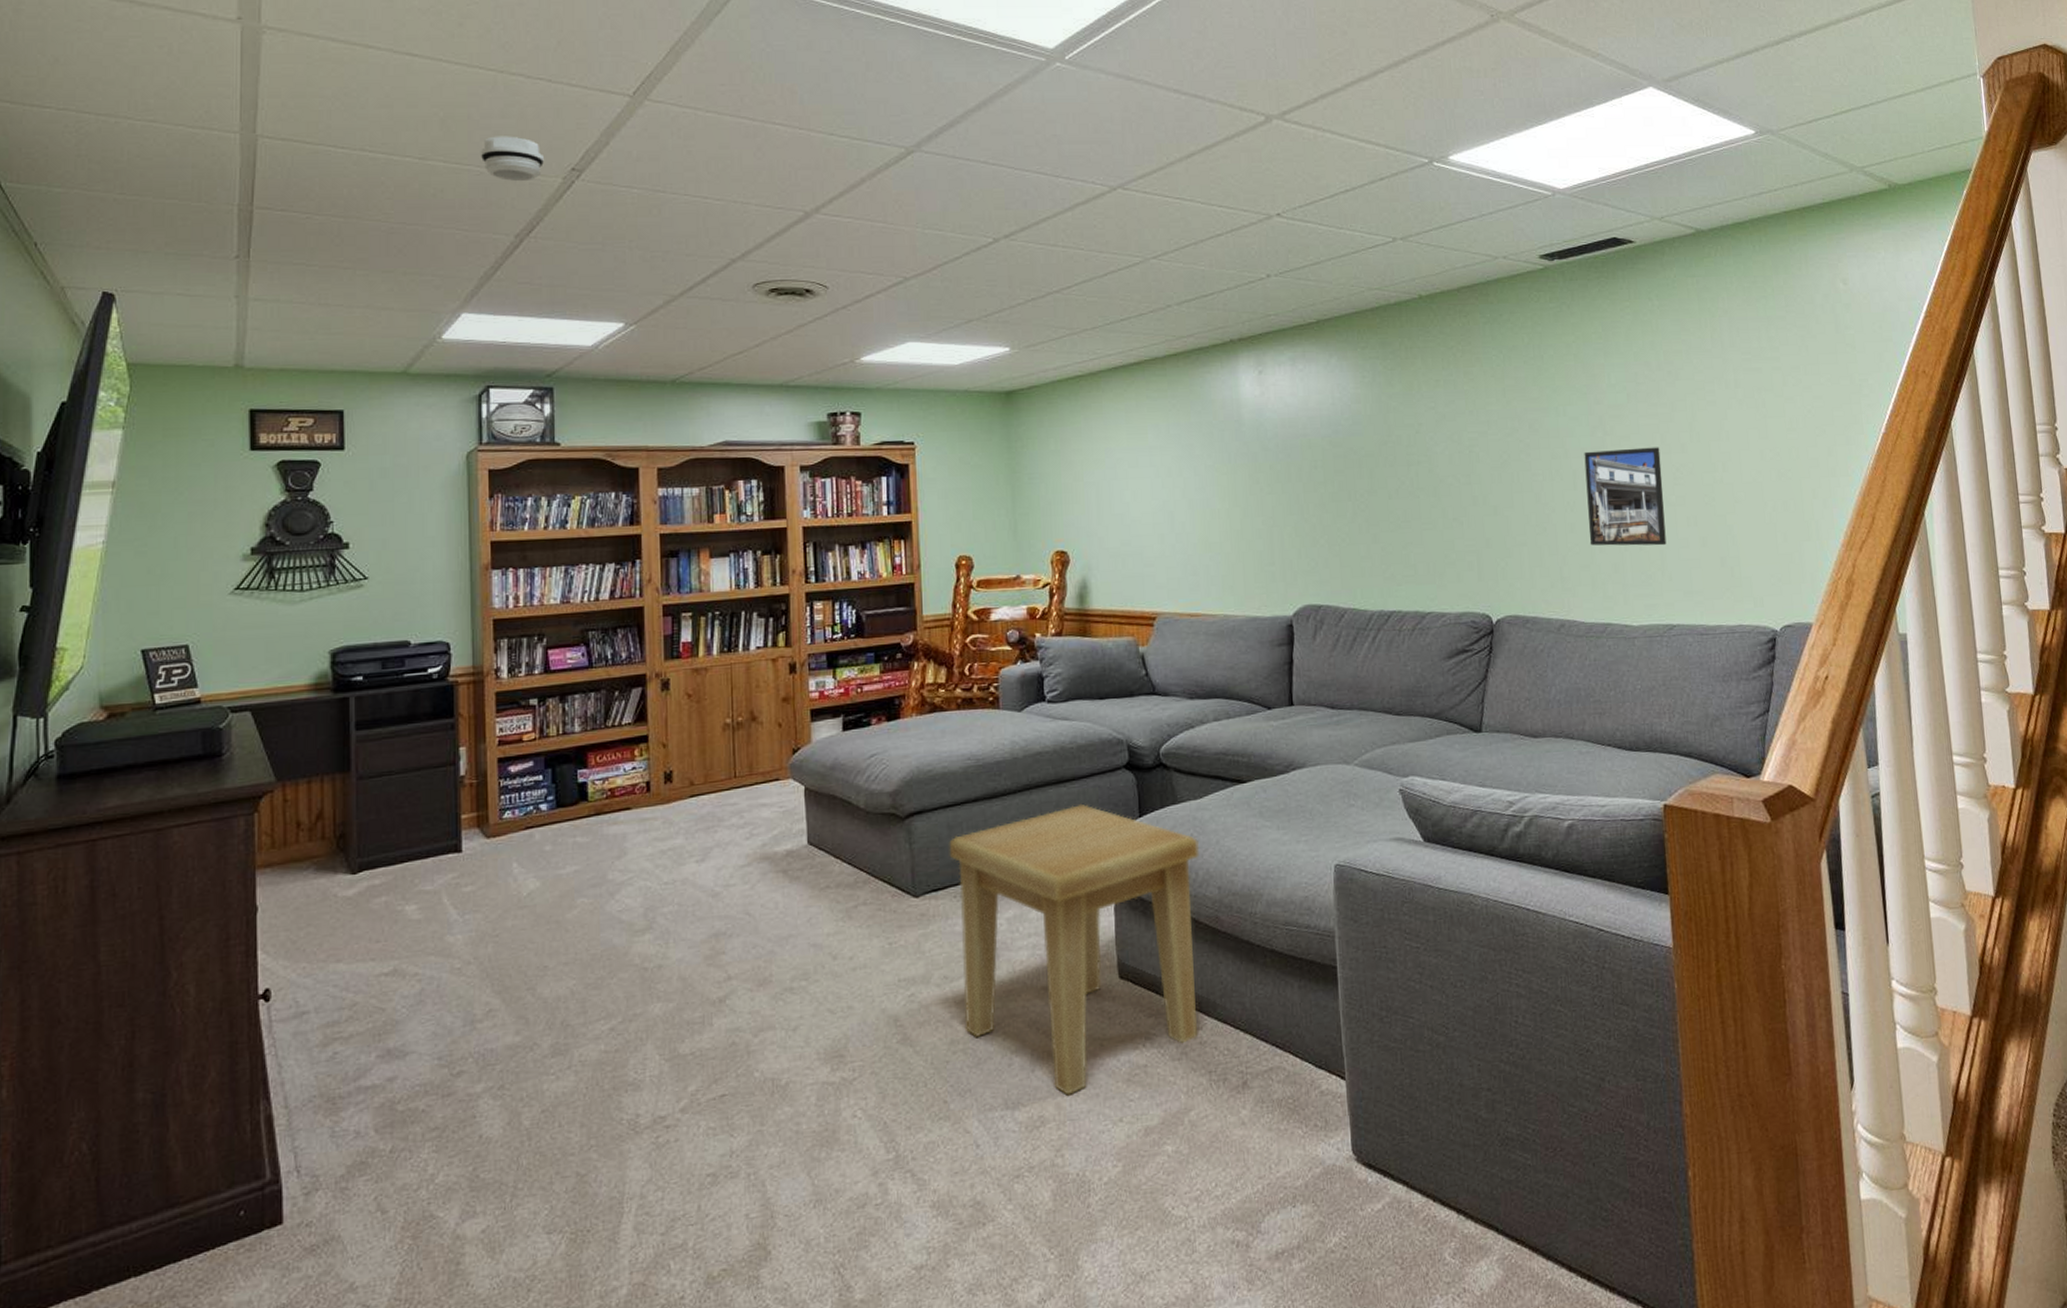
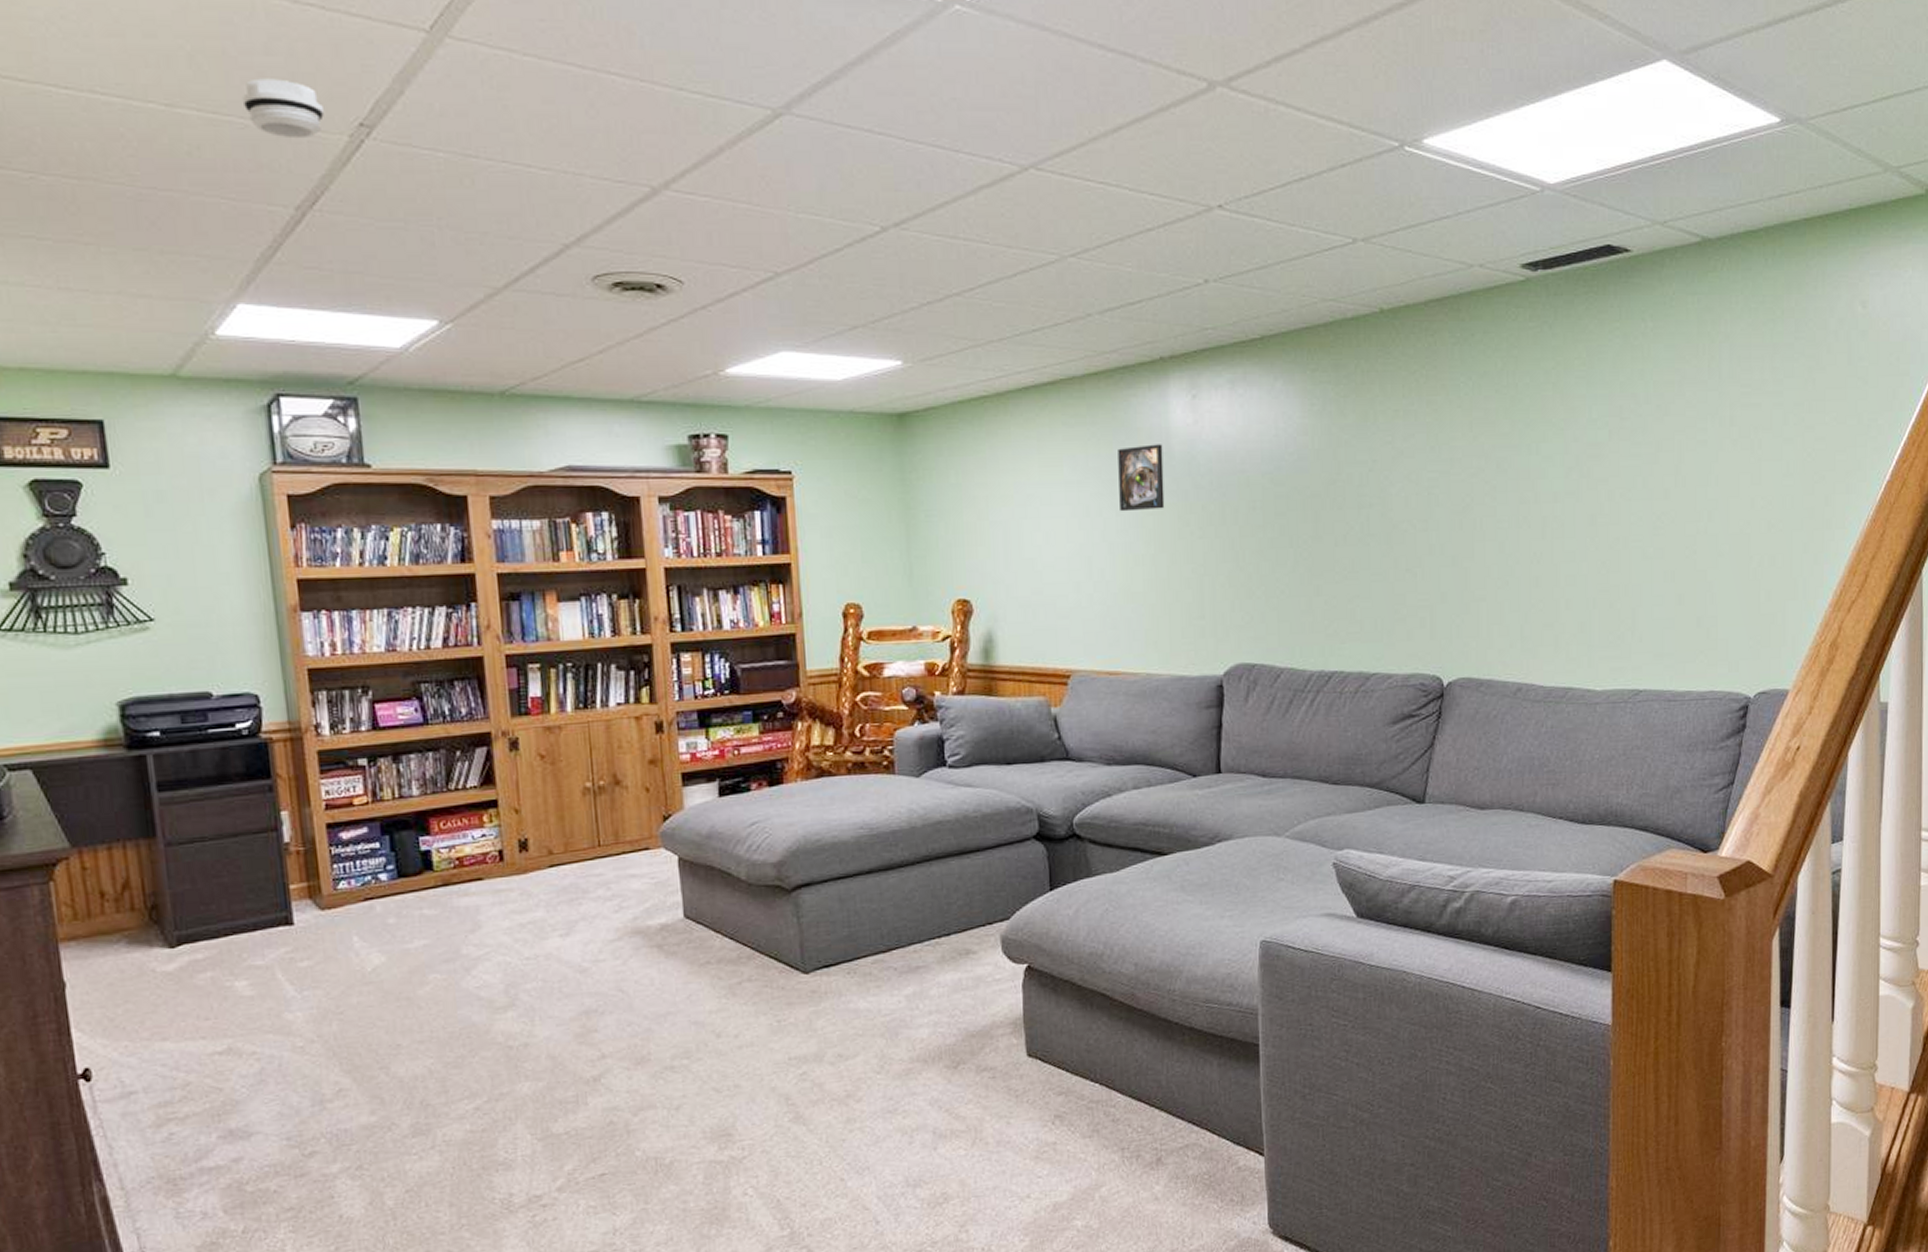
side table: present [949,803,1199,1095] -> none [841,876,1115,1173]
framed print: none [1195,413,1237,472] -> present [1118,444,1165,512]
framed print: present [1584,447,1667,546] -> none [1555,492,1641,603]

